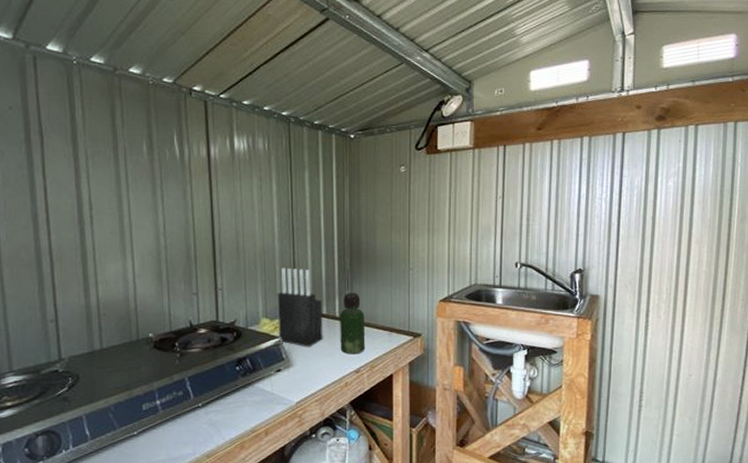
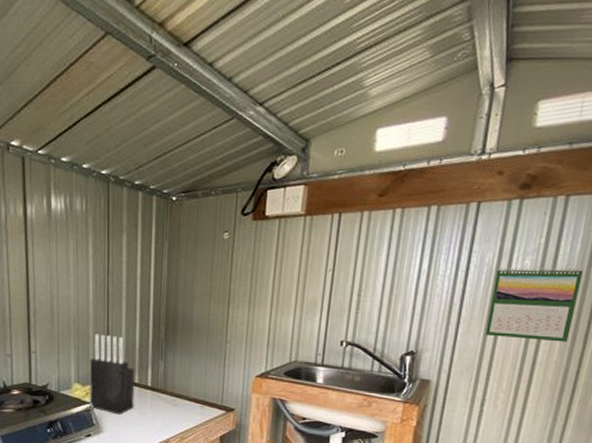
bottle: present [340,292,366,355] -> none [150,363,177,425]
calendar: none [642,187,717,254] -> present [485,267,583,342]

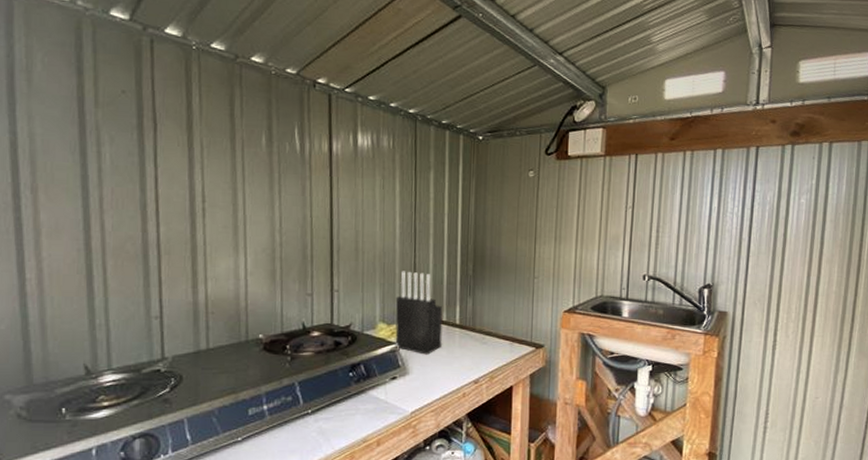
calendar: present [485,267,583,342] -> none [772,205,850,274]

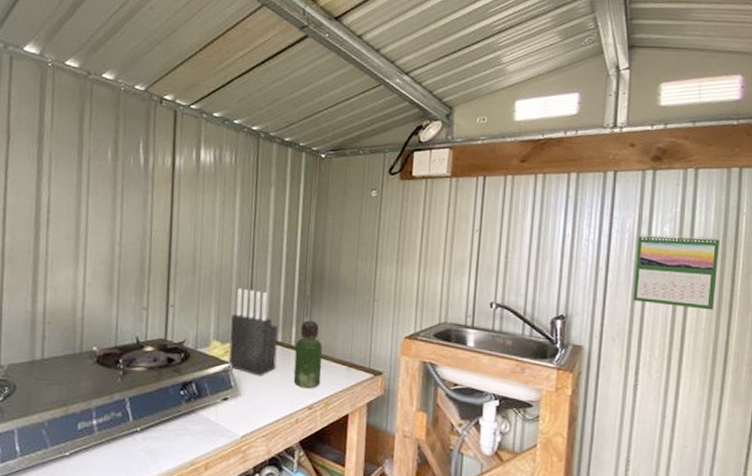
bottle: none [459,299,486,364] -> present [293,320,322,389]
calendar: none [772,205,850,274] -> present [633,234,719,310]

